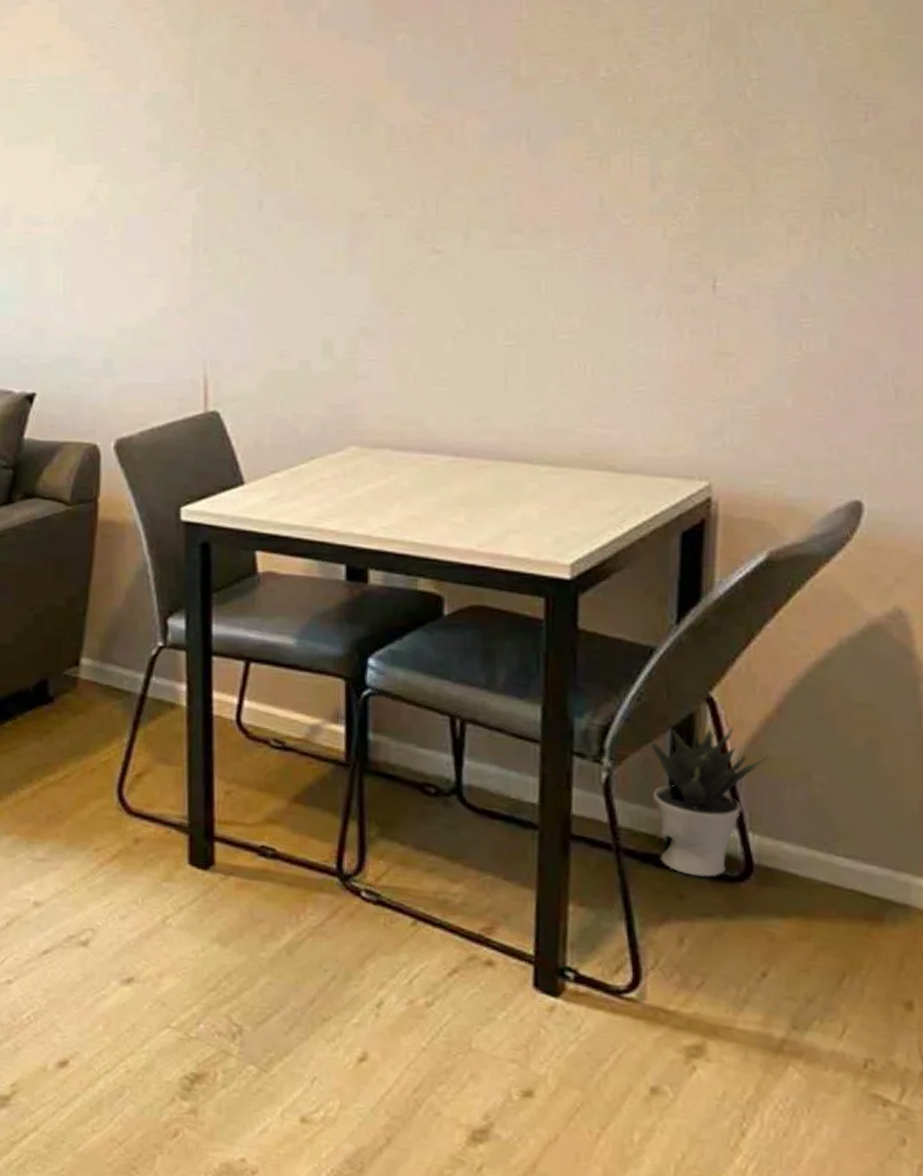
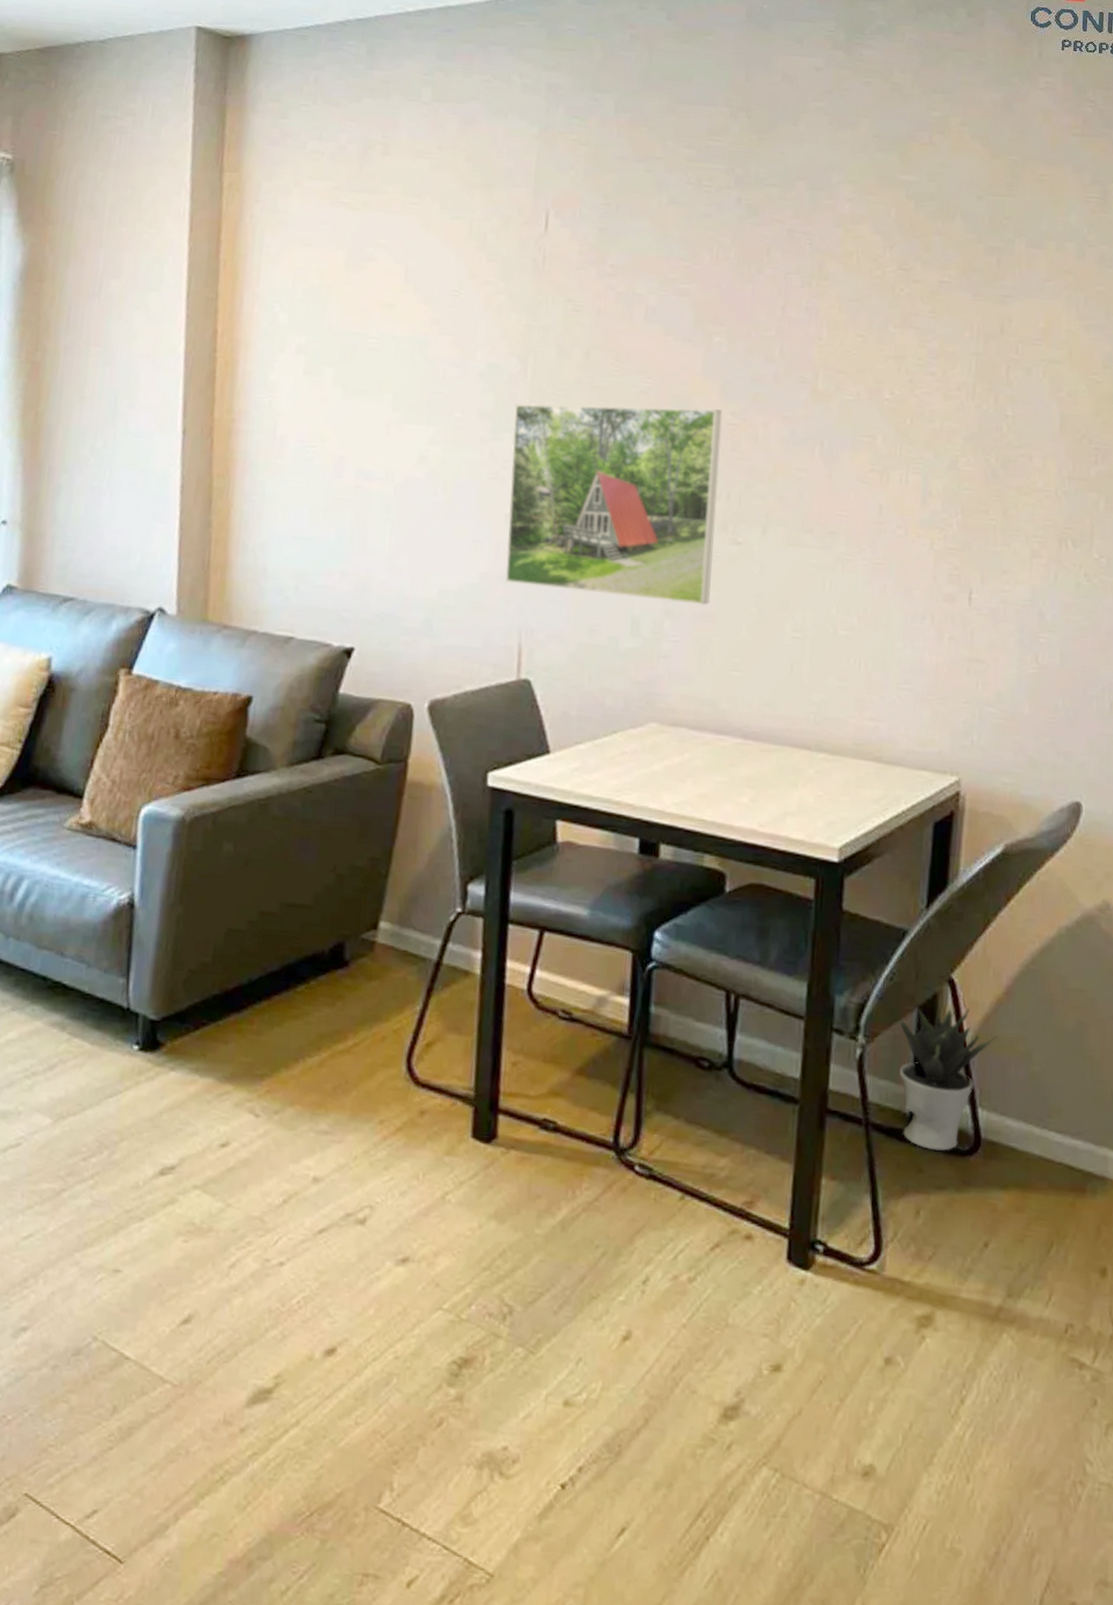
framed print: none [183,111,411,320] -> present [505,403,722,606]

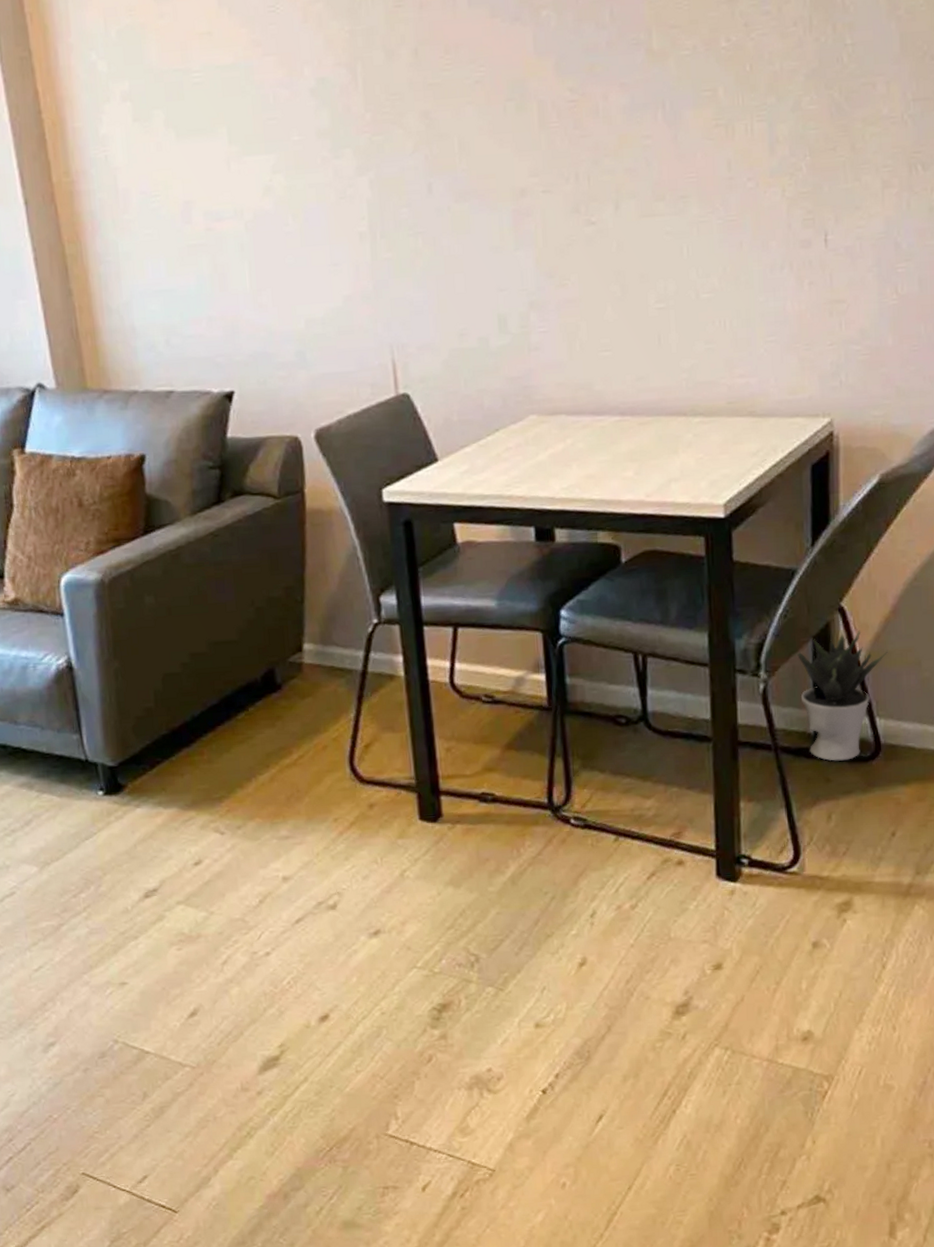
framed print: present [505,403,722,606] -> none [351,87,571,302]

